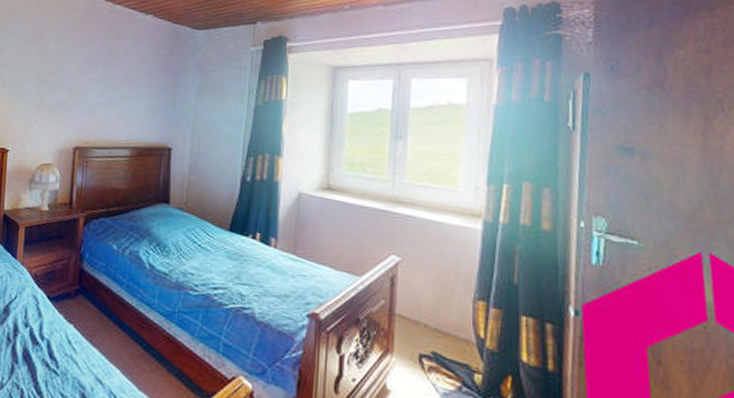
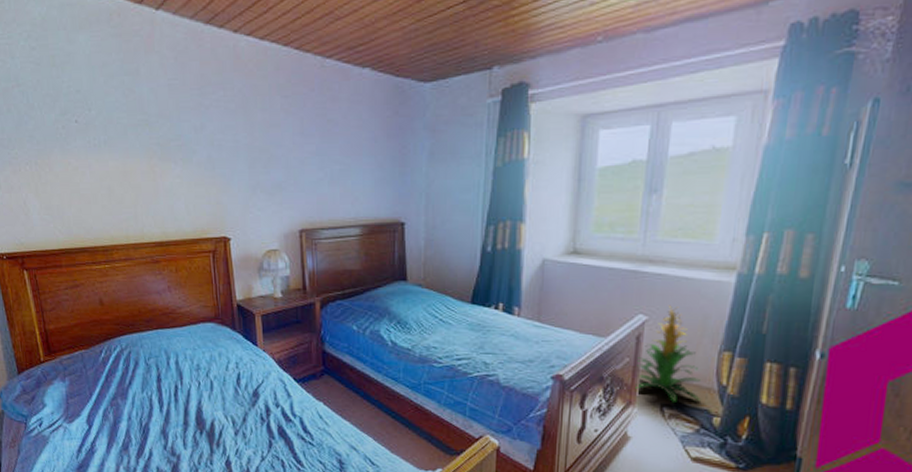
indoor plant: none [392,247,459,355] -> present [635,305,700,402]

